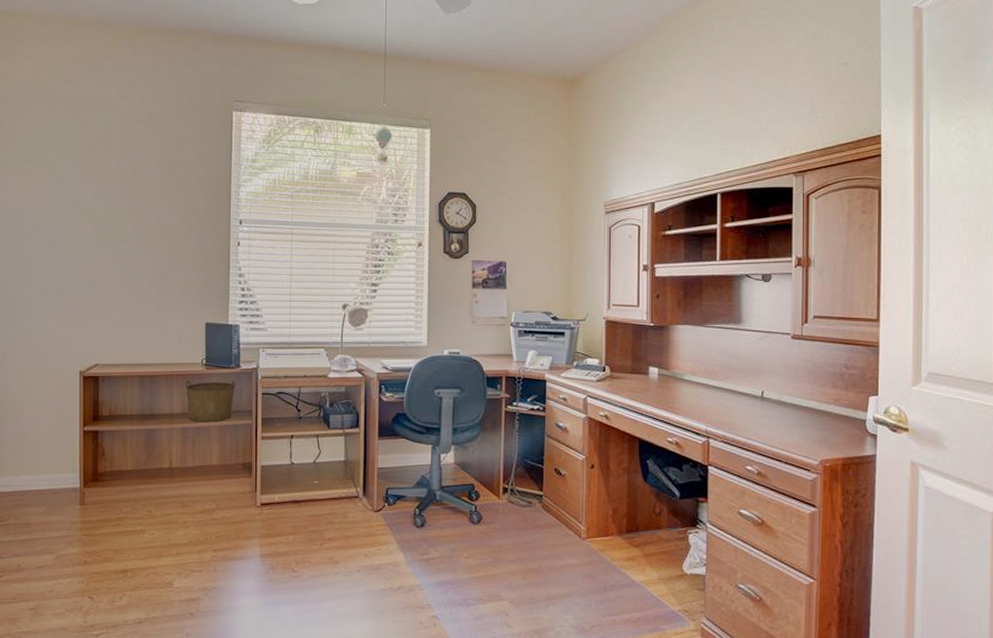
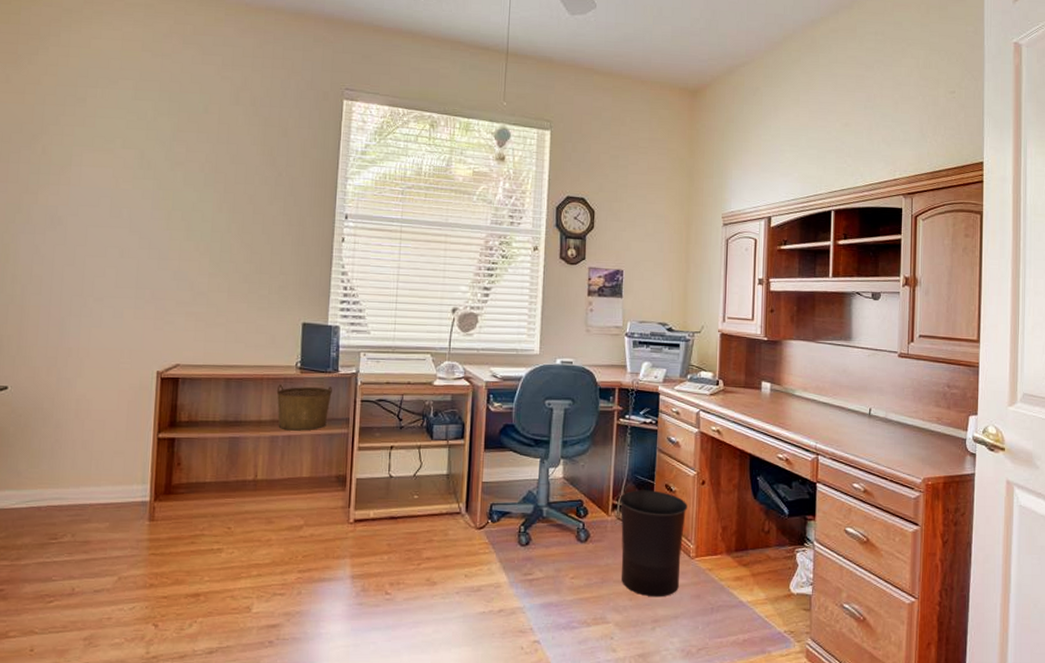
waste bin: none [510,474,577,576] -> present [620,490,687,597]

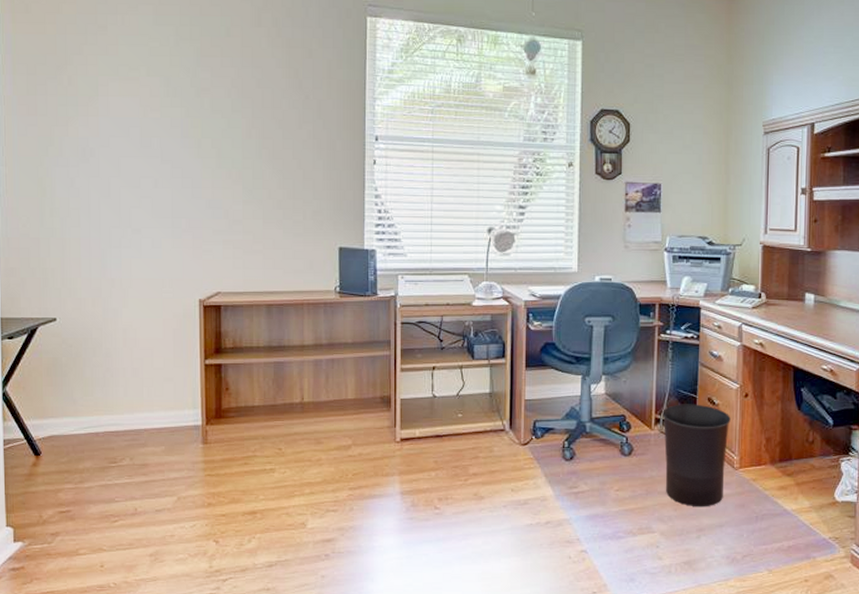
basket: present [276,384,332,431] -> none [317,308,372,354]

